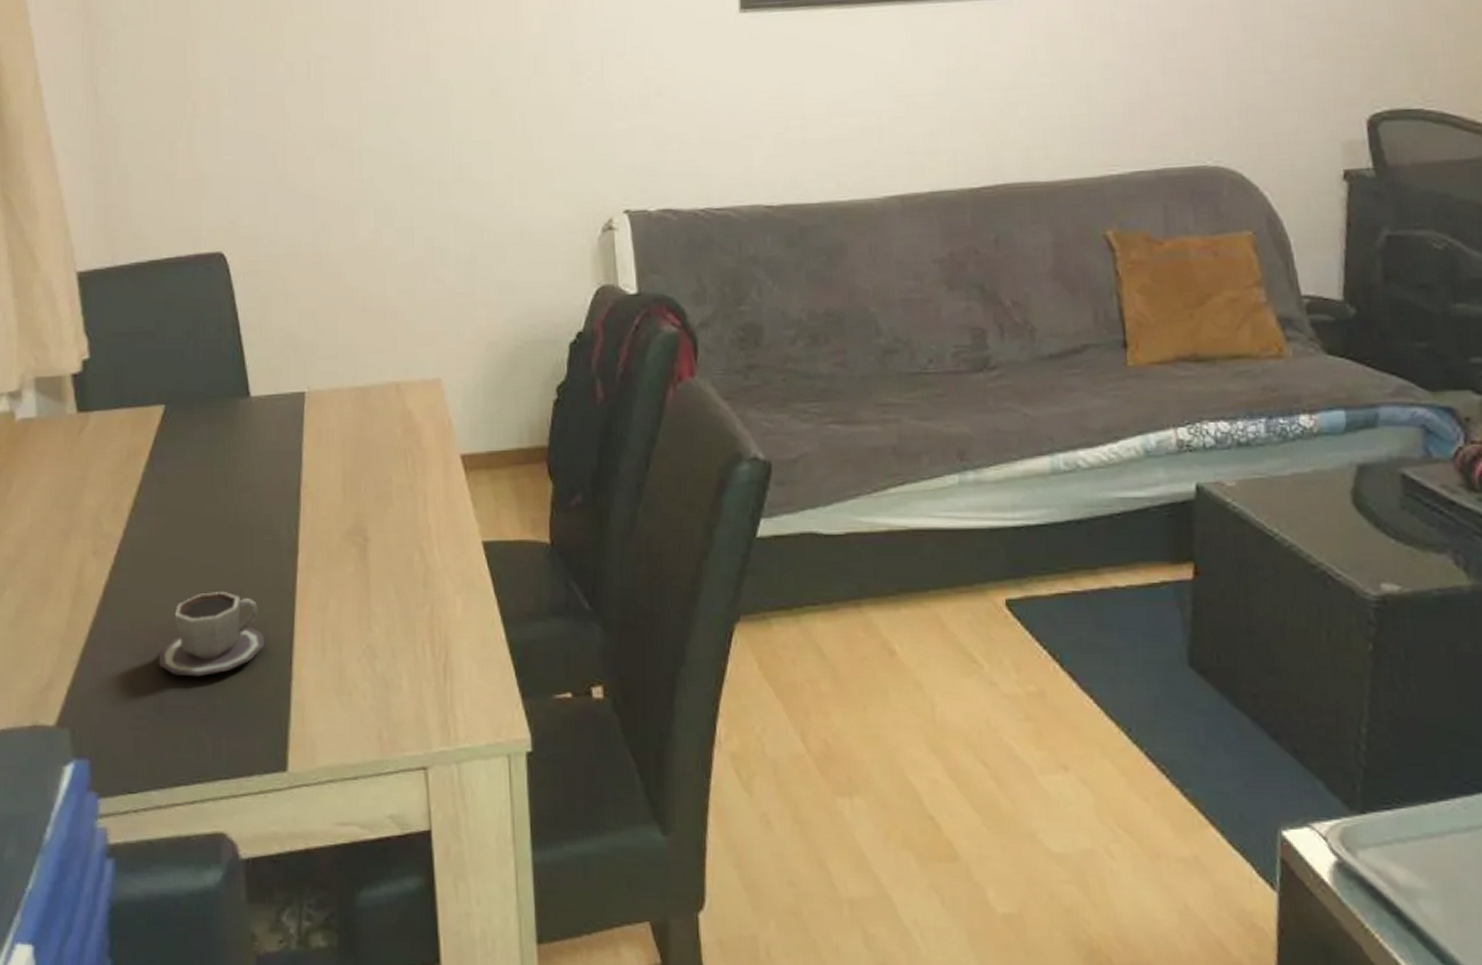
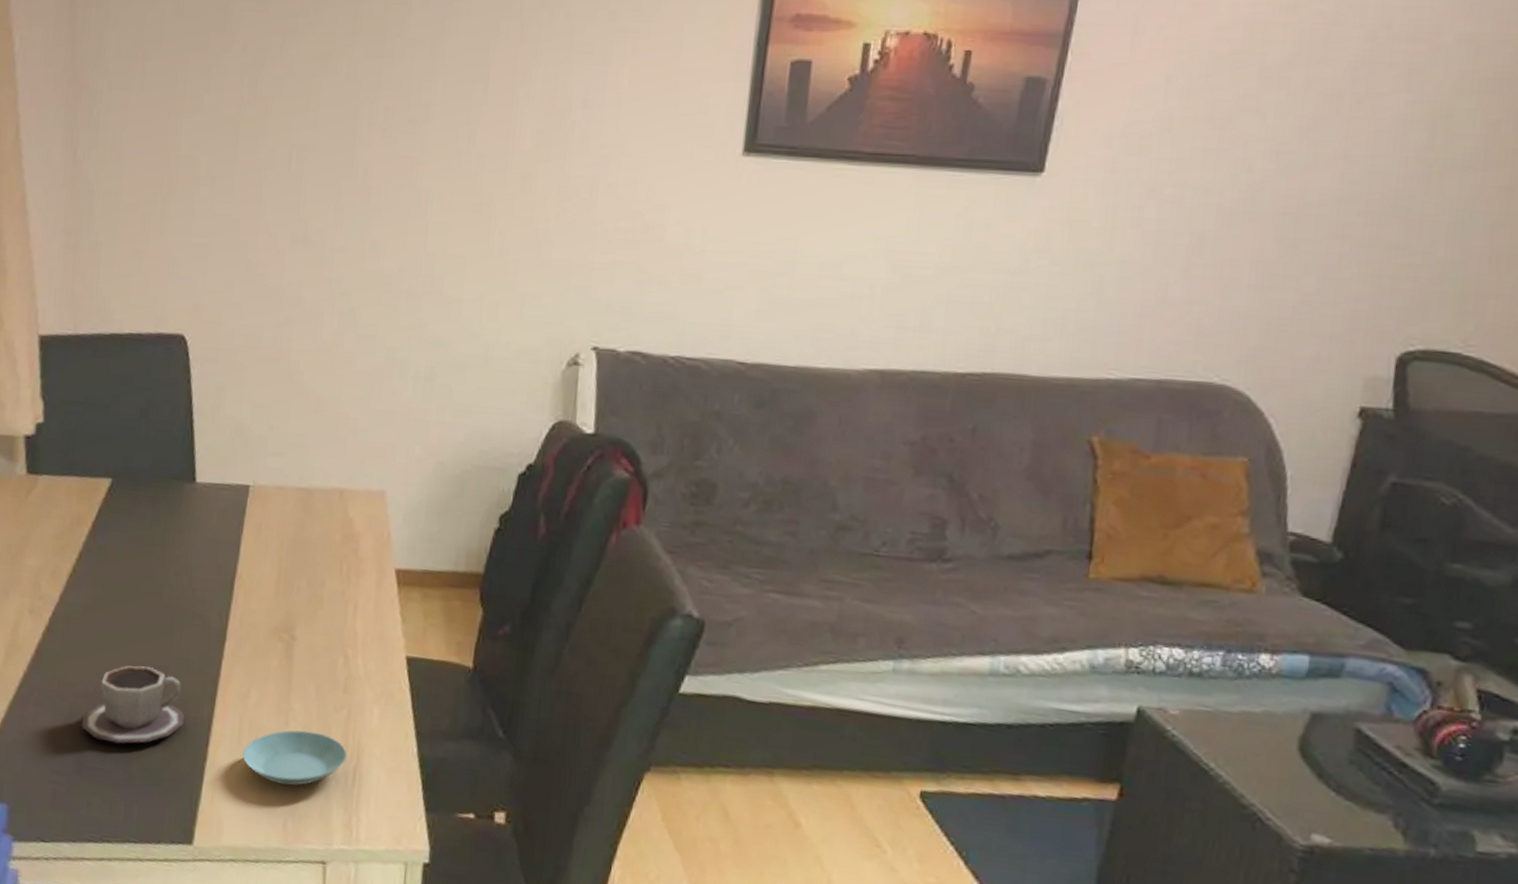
saucer: none [329,633,436,693] -> present [243,730,348,786]

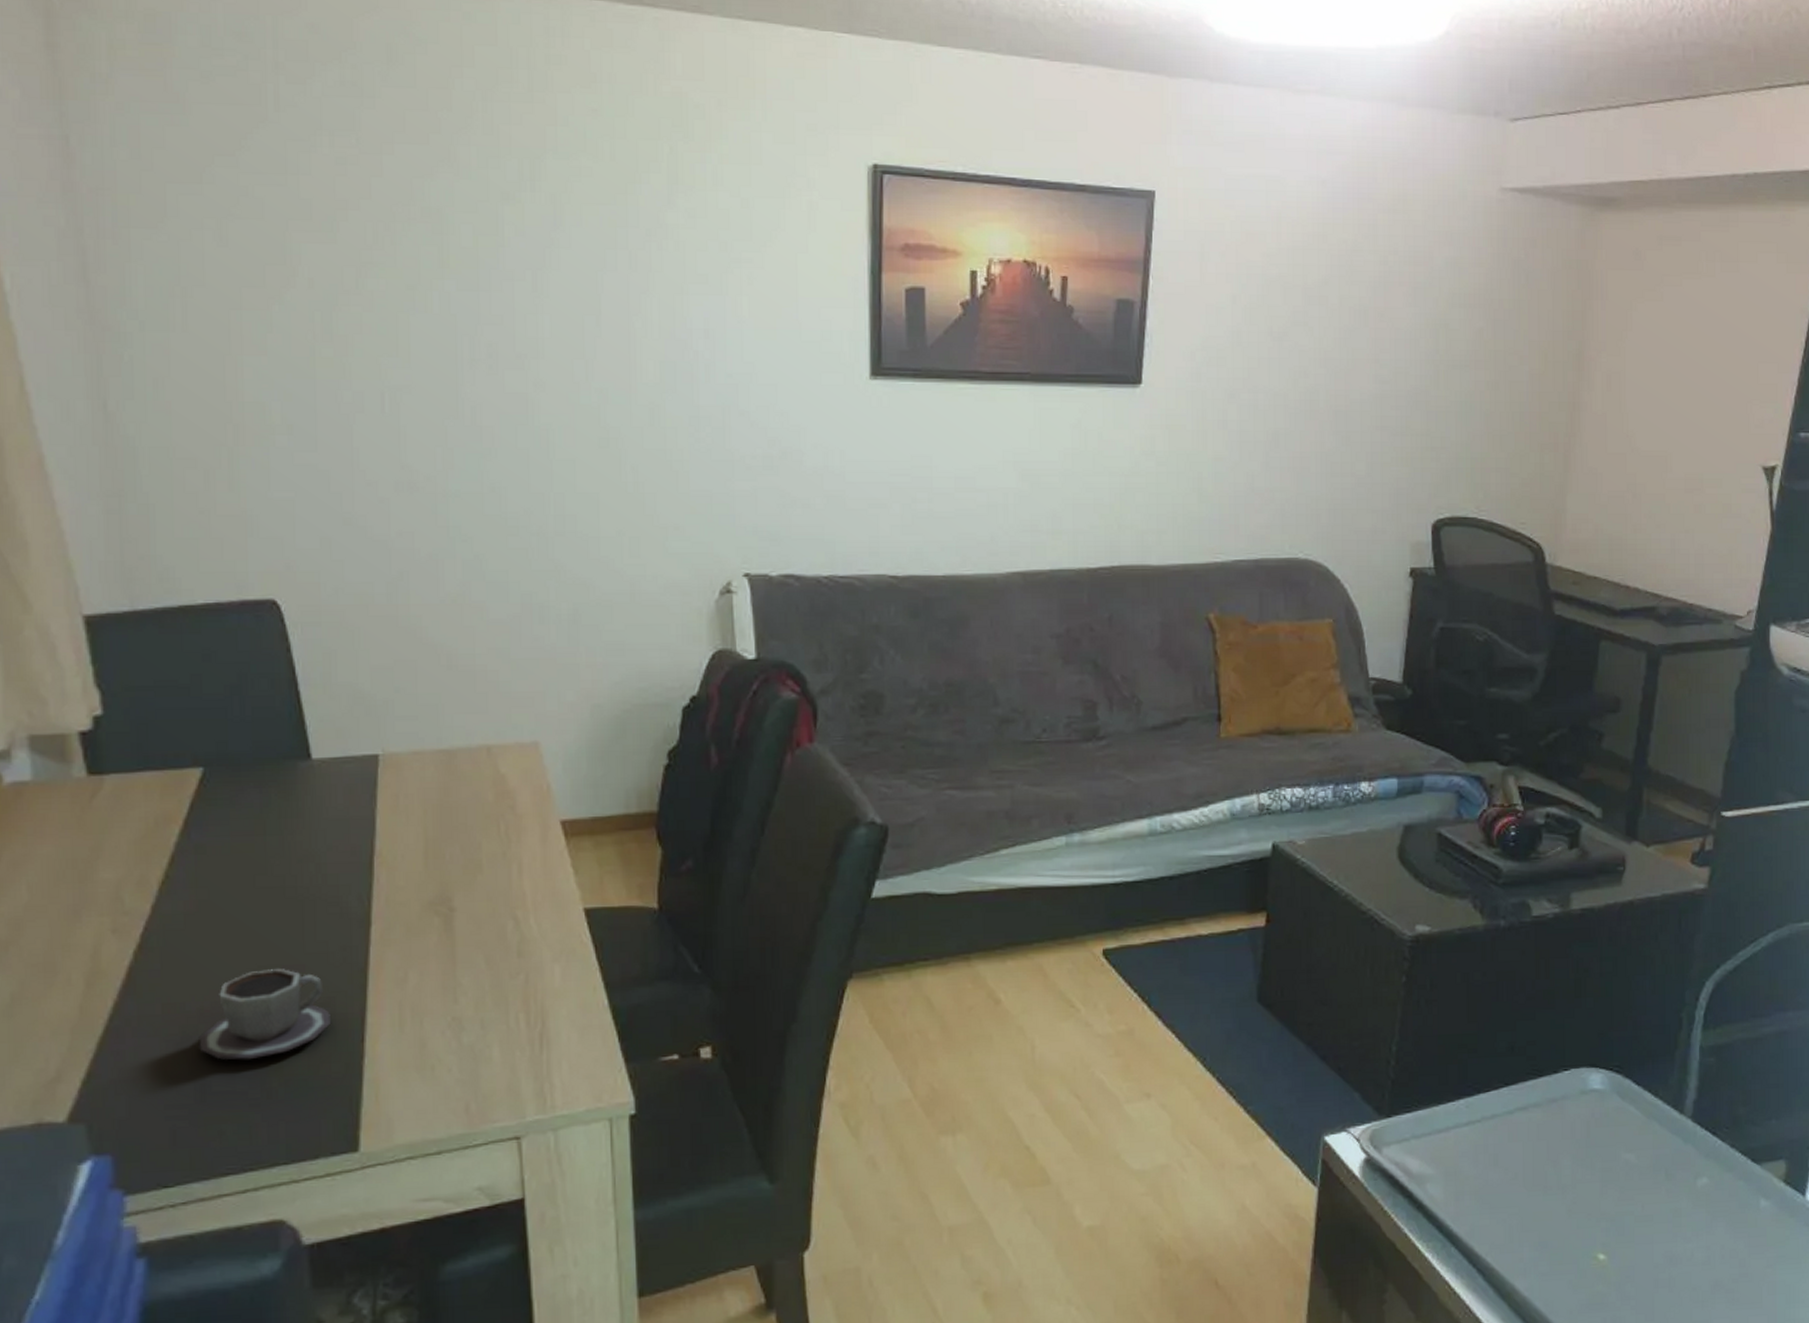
saucer: present [243,730,348,786] -> none [408,1004,531,1067]

